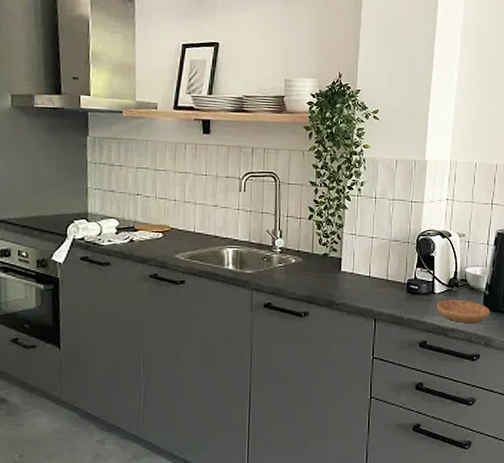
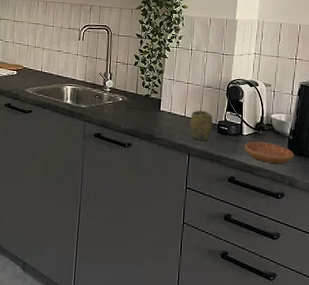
cup: none [375,268,402,303] -> present [189,110,213,141]

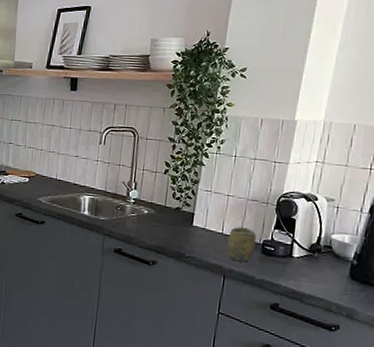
saucer: present [244,141,294,164] -> none [293,264,357,293]

